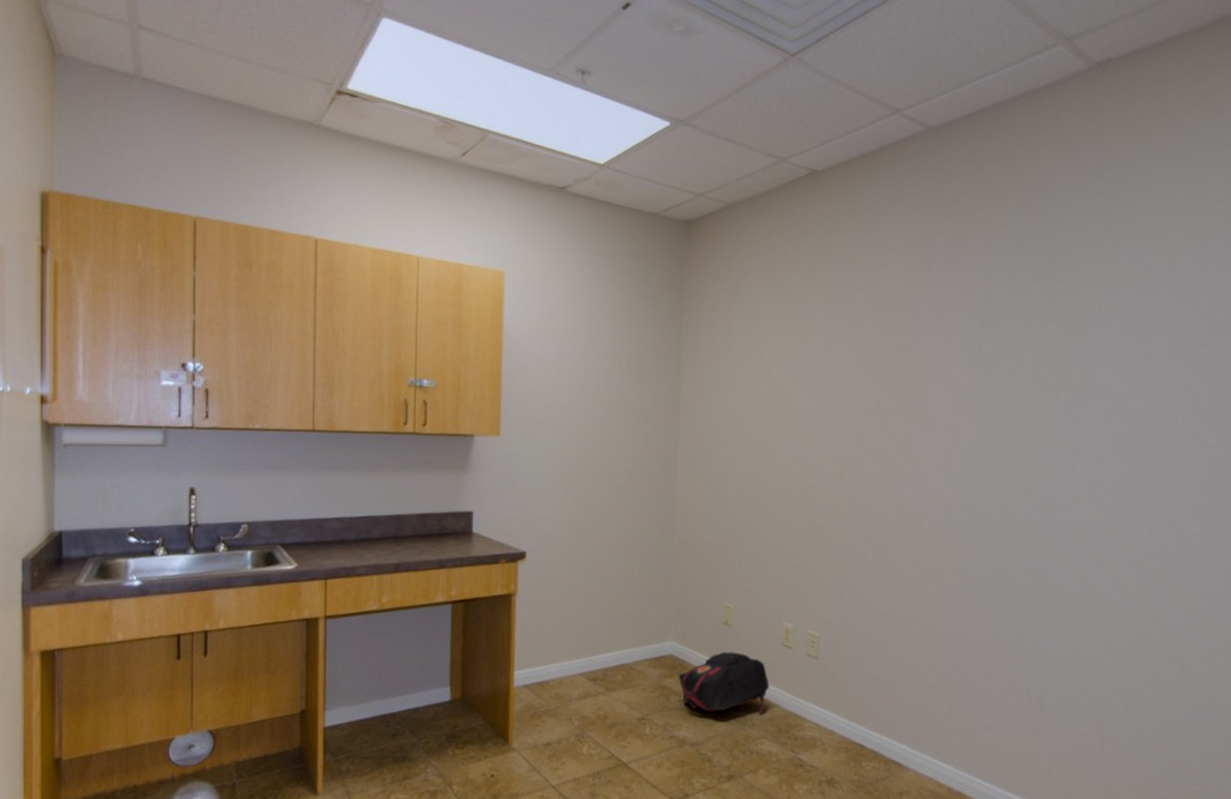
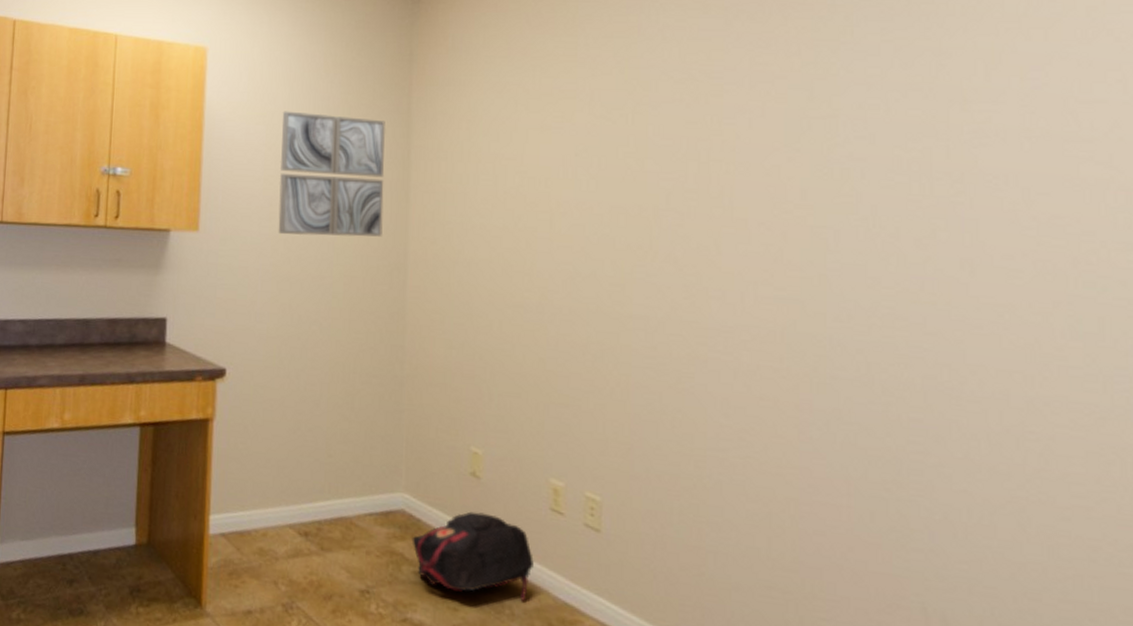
wall art: none [569,330,661,439] -> present [278,111,385,237]

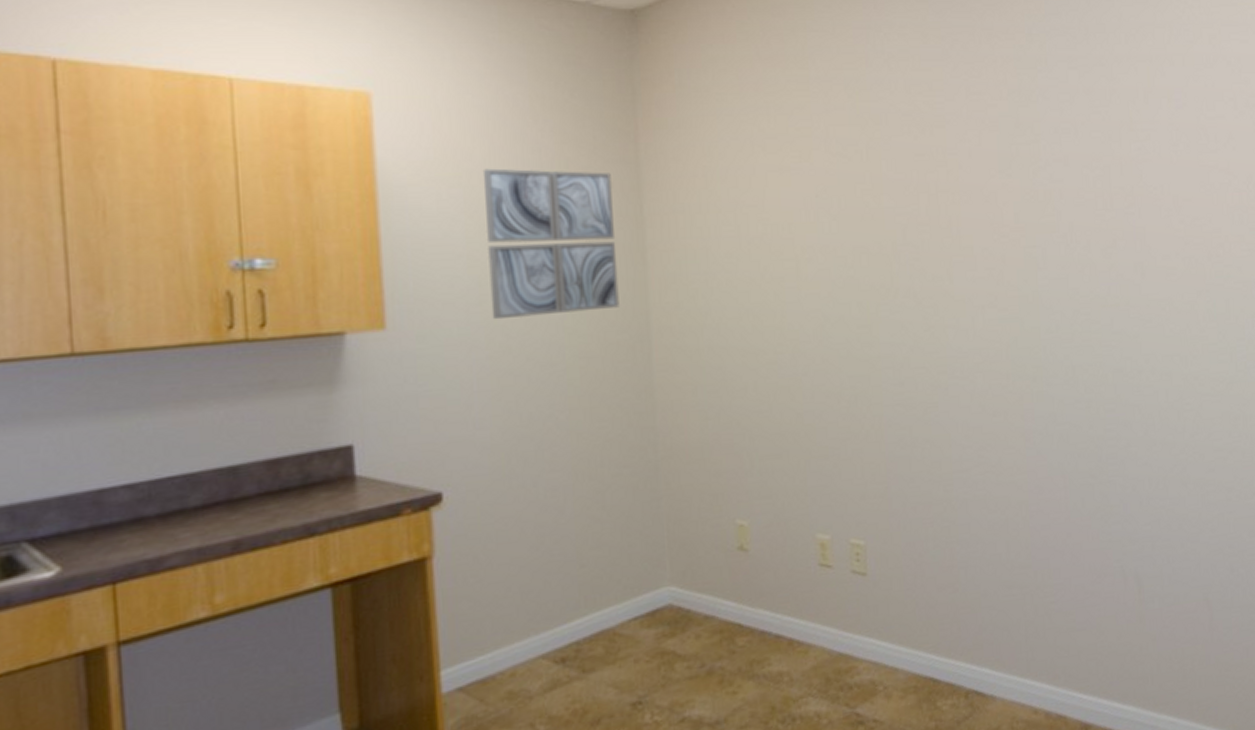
backpack: present [411,511,535,602] -> none [682,585,809,675]

